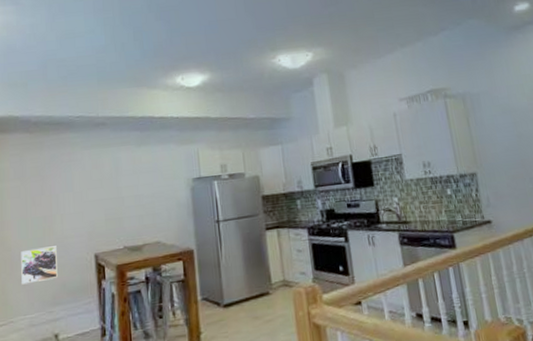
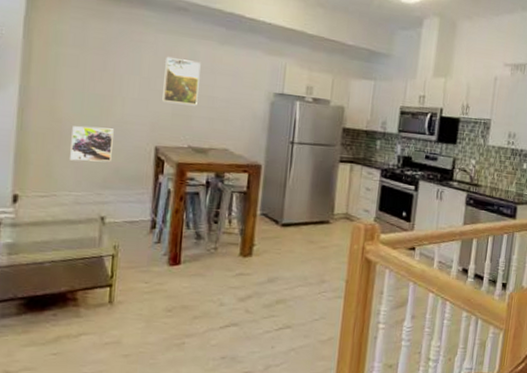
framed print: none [93,167,126,210] -> present [162,56,201,106]

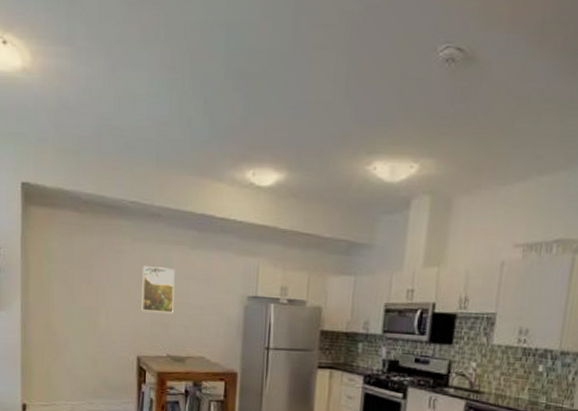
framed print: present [70,126,114,162] -> none [65,339,100,373]

